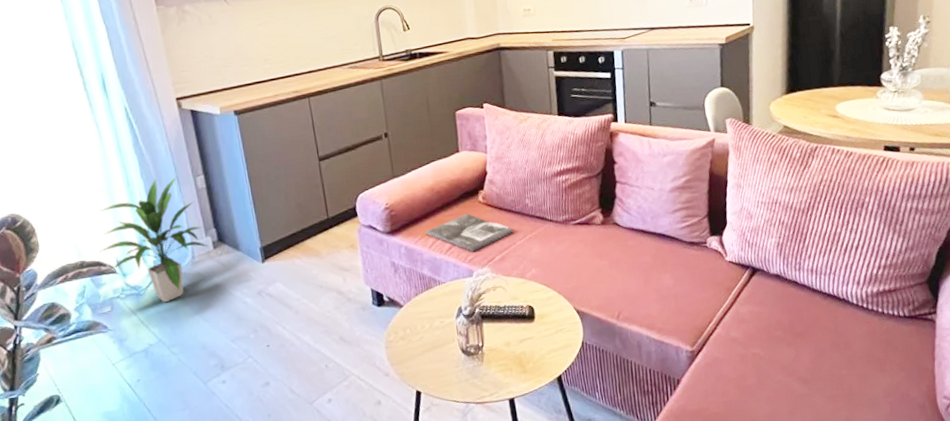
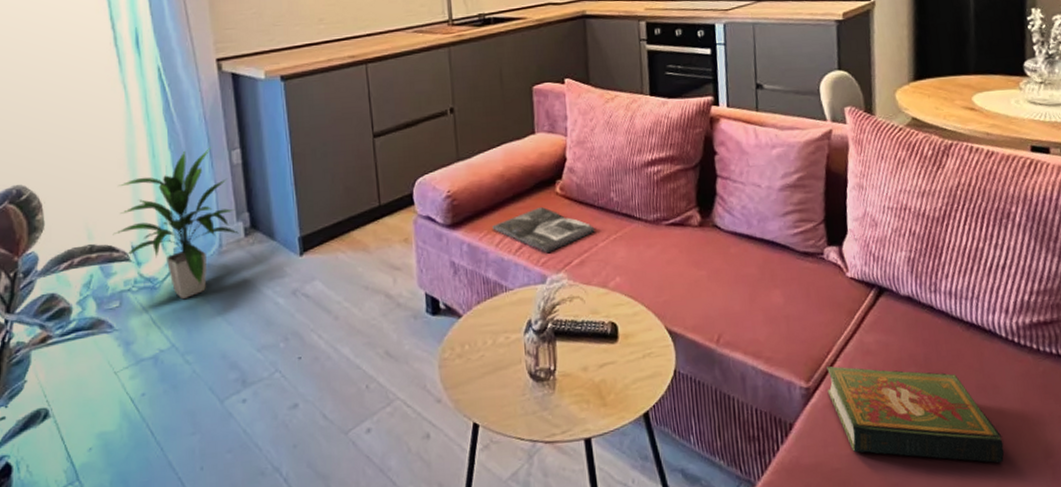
book: none [708,333,852,403] -> present [827,365,1005,463]

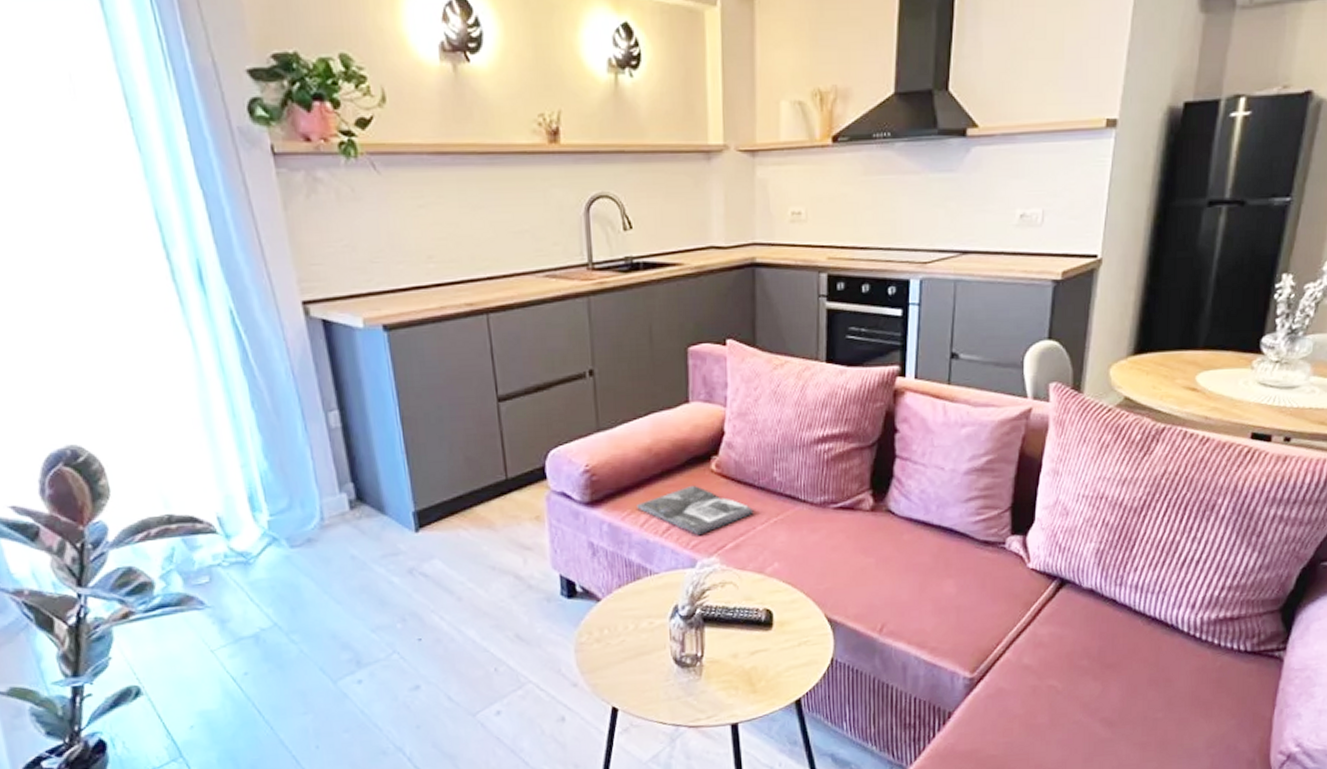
indoor plant: present [113,148,239,300] -> none [193,408,343,577]
book: present [827,365,1005,463] -> none [992,657,1167,752]

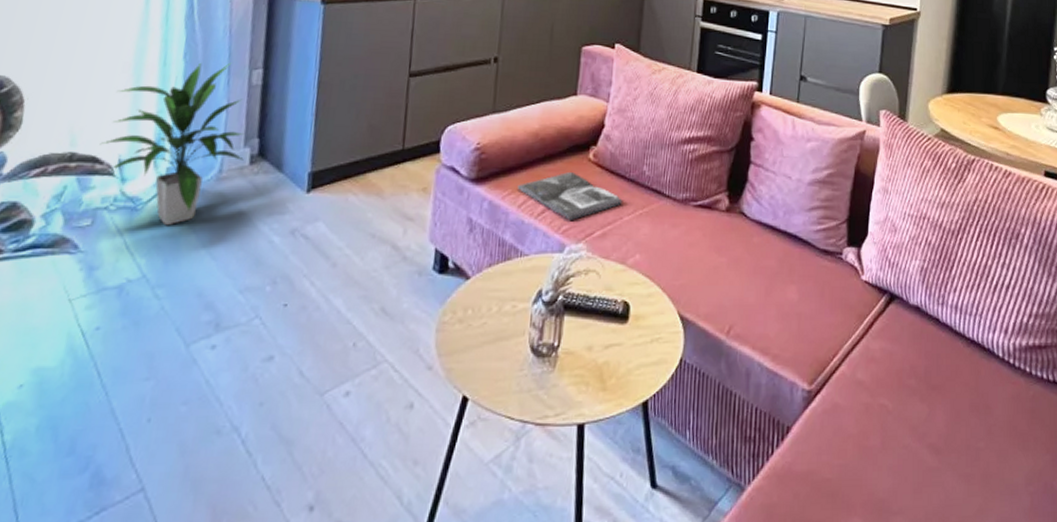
indoor plant: none [193,408,343,577] -> present [99,62,245,226]

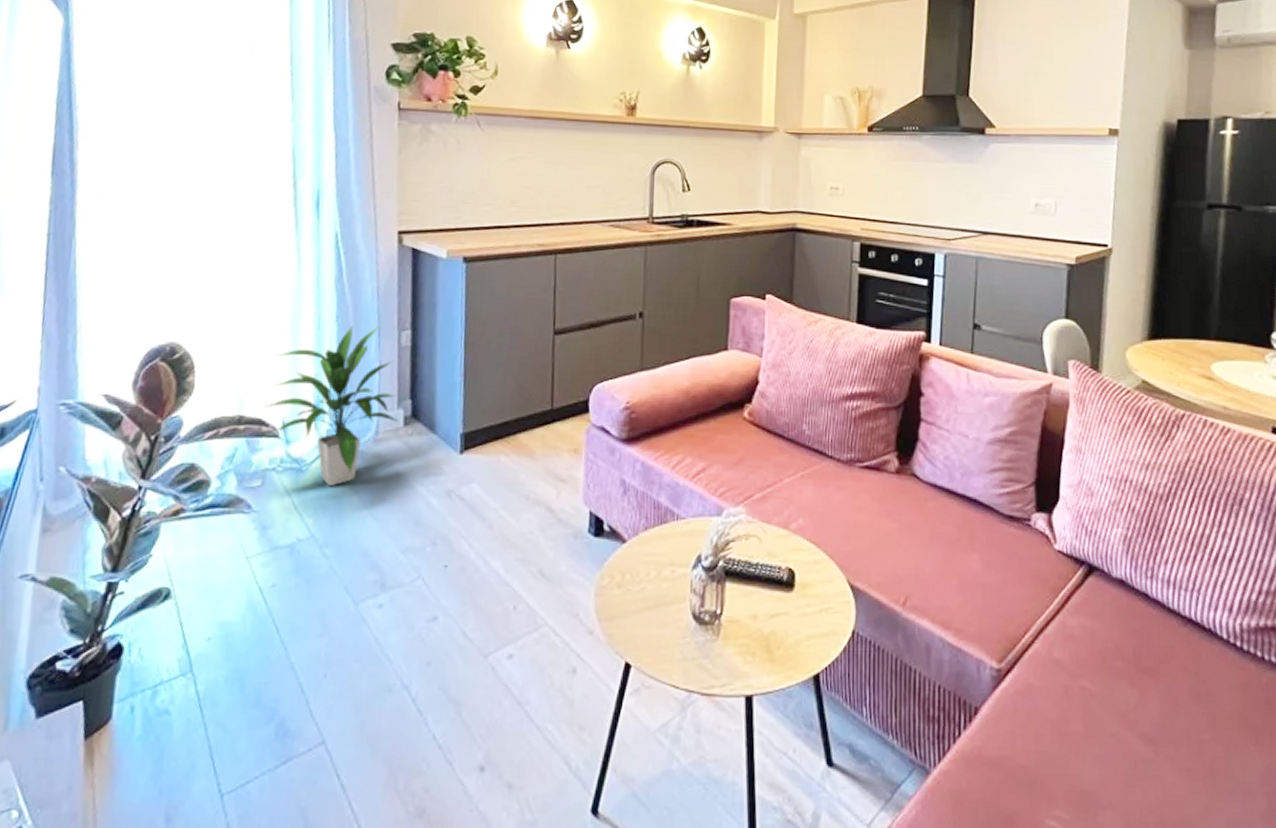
magazine: present [518,172,622,221] -> none [670,432,782,483]

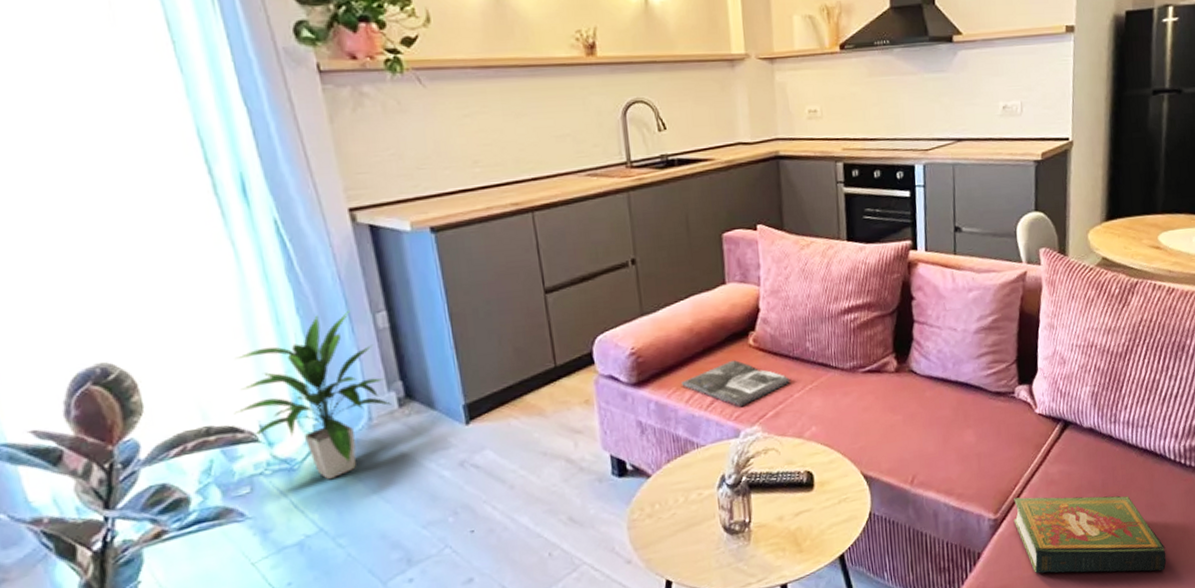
magazine: none [670,432,782,483] -> present [681,360,790,407]
book: none [1020,647,1215,783] -> present [1013,495,1167,574]

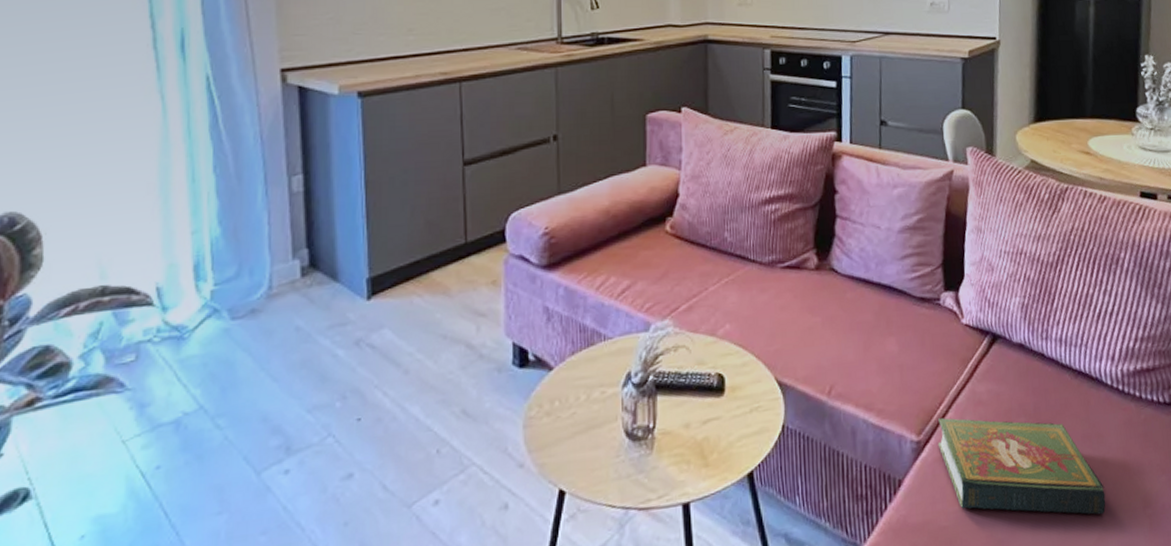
indoor plant: present [234,311,392,480] -> none [133,172,294,352]
magazine: present [681,360,790,407] -> none [593,247,706,298]

